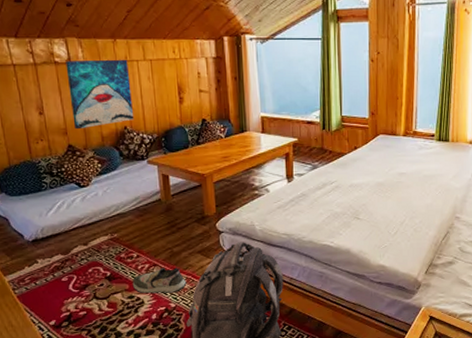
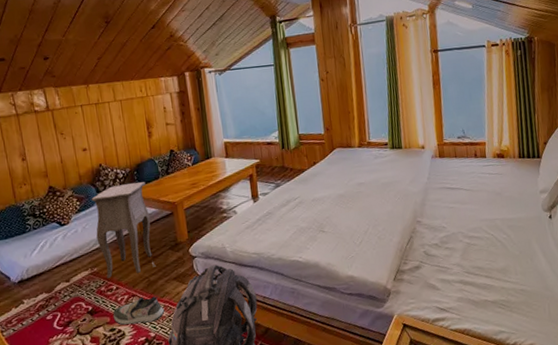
wall art: present [65,60,134,130] -> none [44,103,108,171]
side table: none [114,150,180,245] -> present [91,182,156,278]

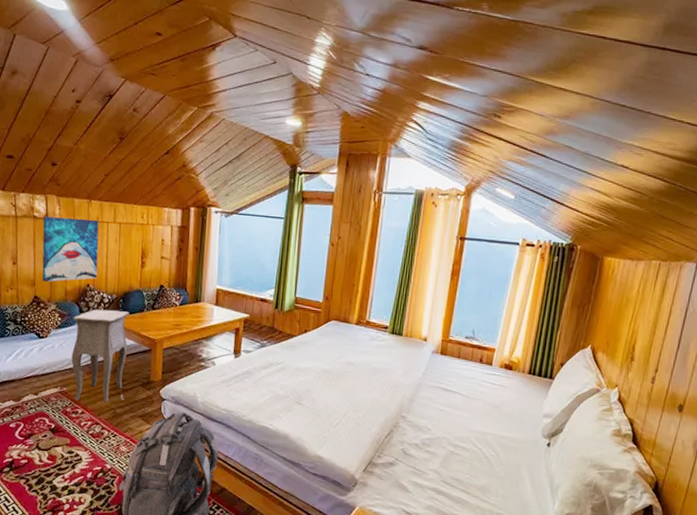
wall art: none [44,103,108,171] -> present [42,216,99,282]
shoe: present [113,296,165,325] -> none [73,427,125,454]

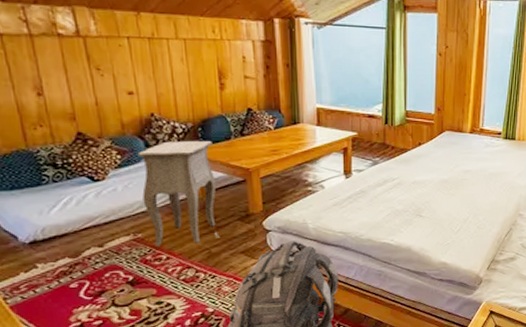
wall art: present [42,216,99,282] -> none [72,34,164,115]

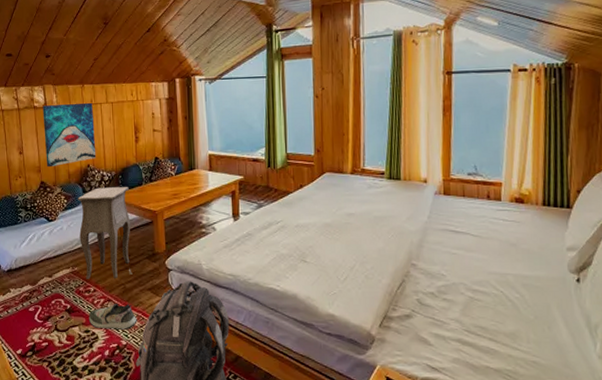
wall art: none [72,34,164,115] -> present [42,103,96,168]
shoe: none [160,269,228,299] -> present [88,304,137,330]

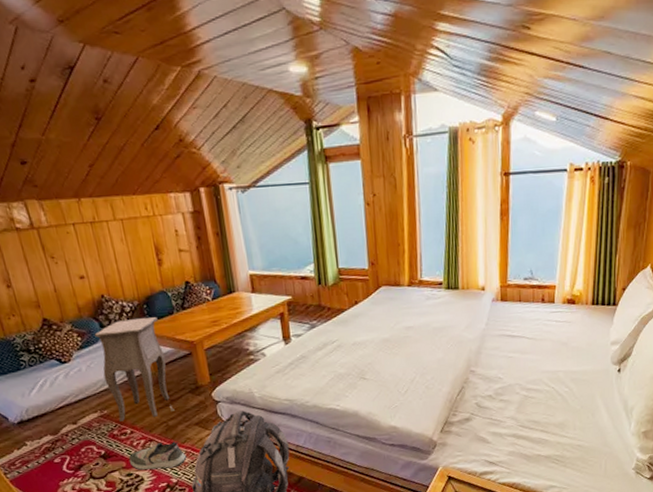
wall art: present [42,103,96,168] -> none [28,221,111,302]

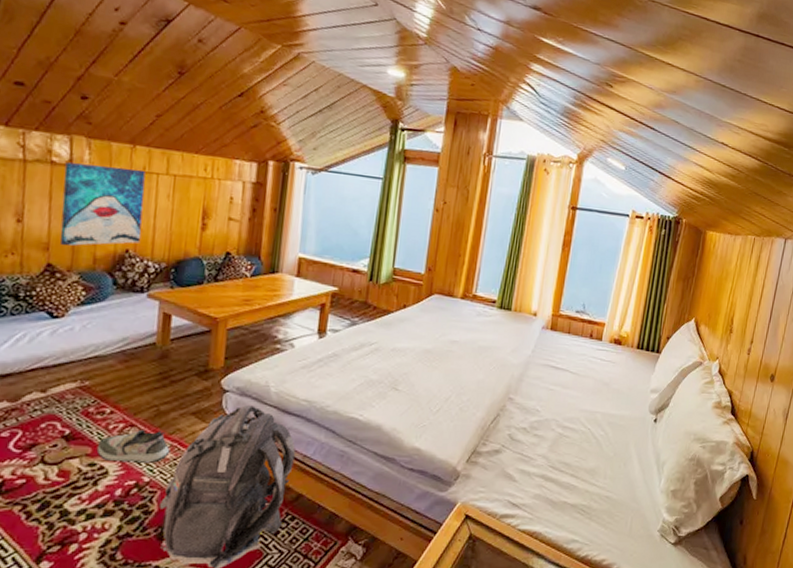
wall art: none [28,221,111,302] -> present [59,162,146,246]
side table: present [94,317,175,422] -> none [98,280,183,398]

